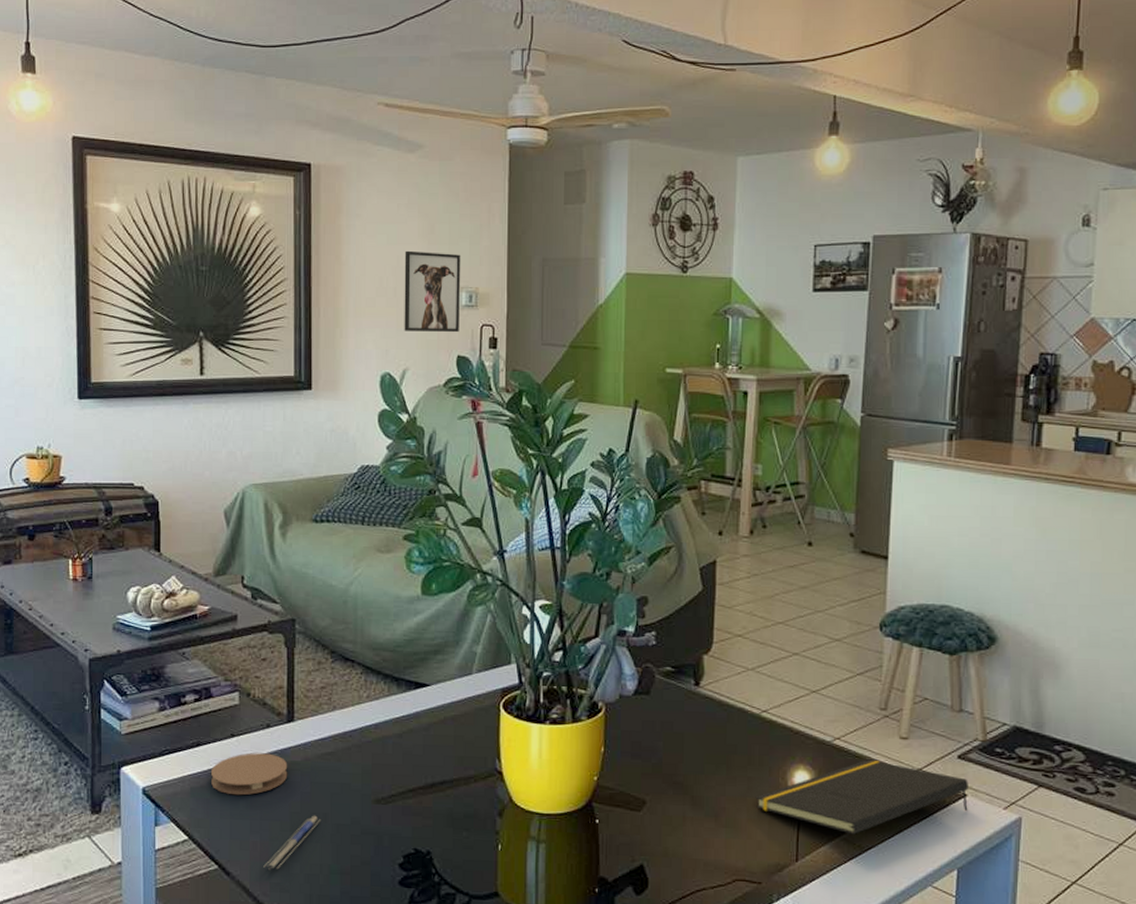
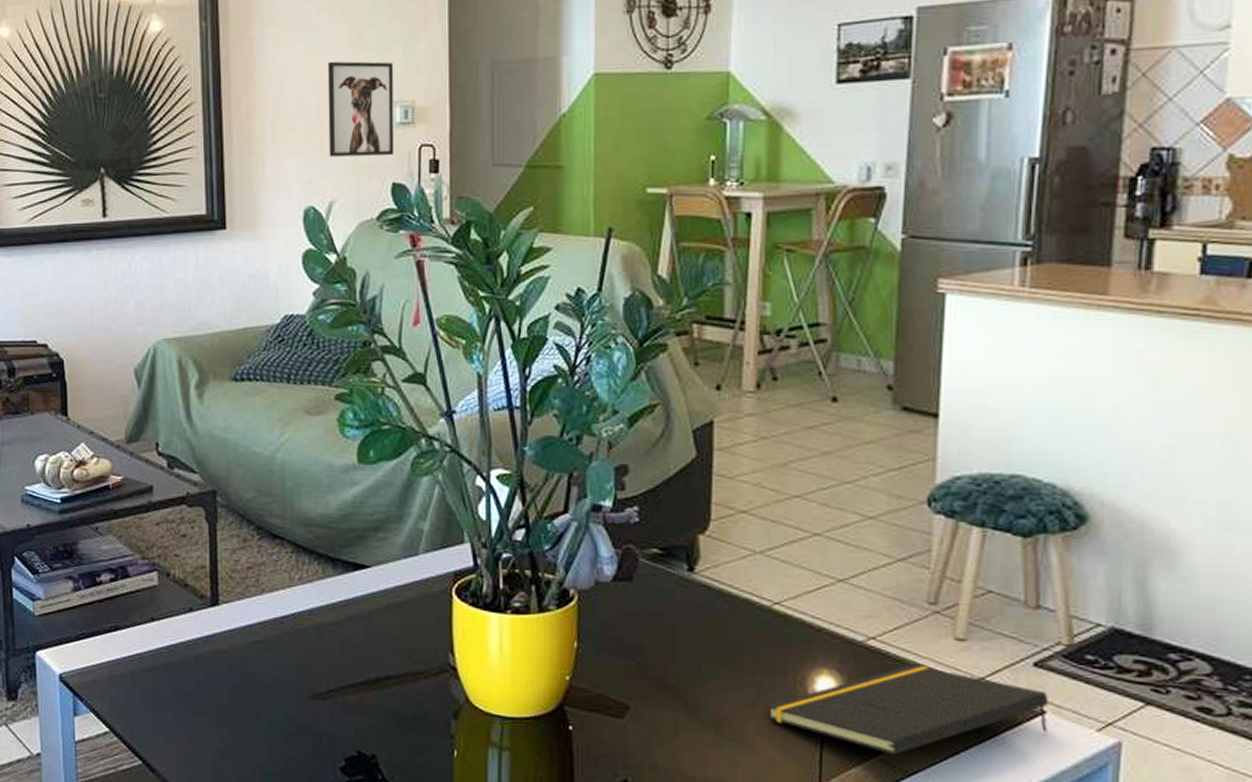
coaster: present [210,753,288,796] -> none [130,639,214,686]
pen: present [263,815,322,871] -> none [191,710,253,769]

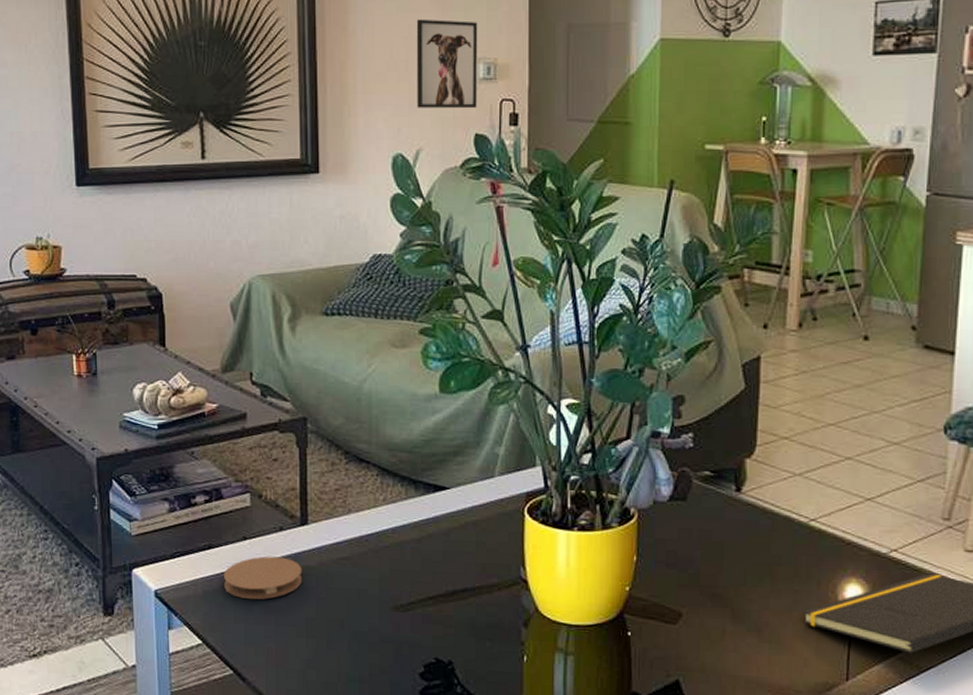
coaster: none [130,639,214,686] -> present [223,556,303,600]

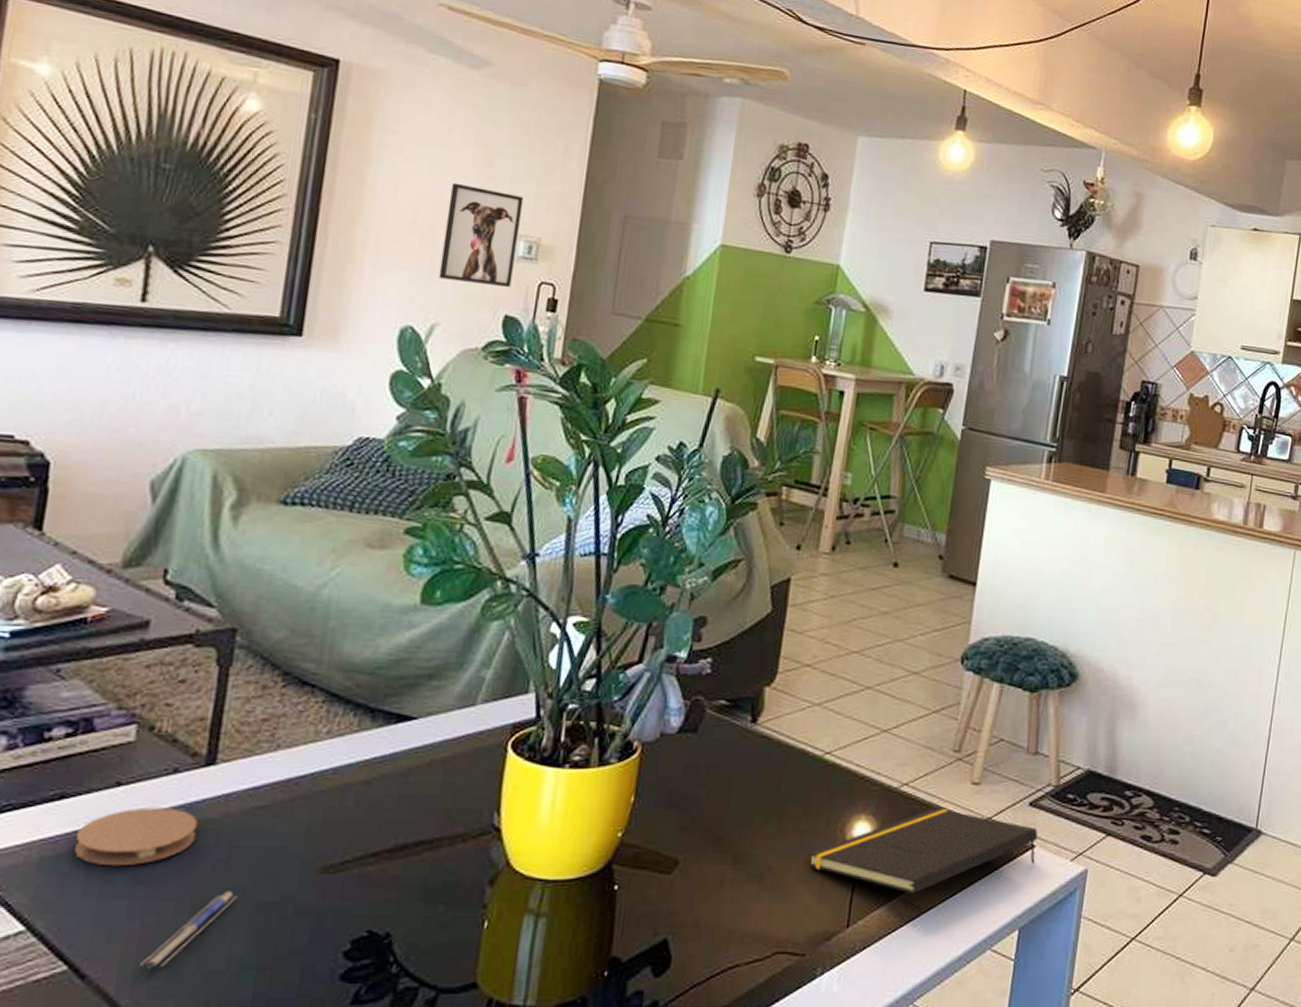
pen: none [279,621,338,677] -> present [140,891,239,970]

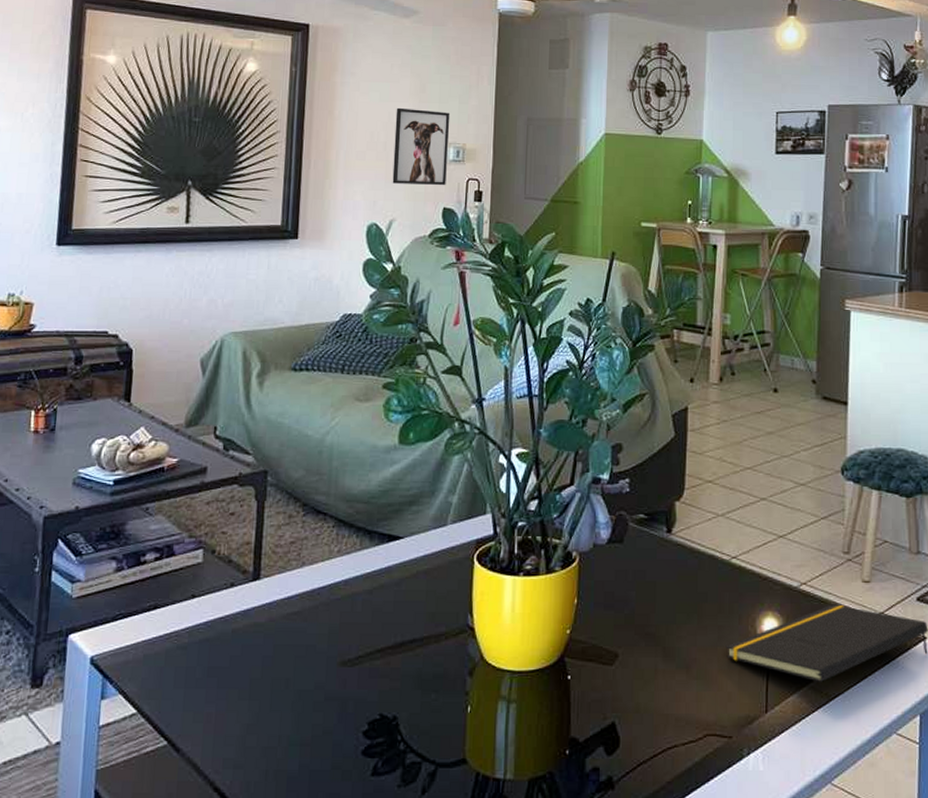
coaster: present [74,807,198,867] -> none [166,614,251,662]
pen: present [140,891,239,970] -> none [217,681,283,745]

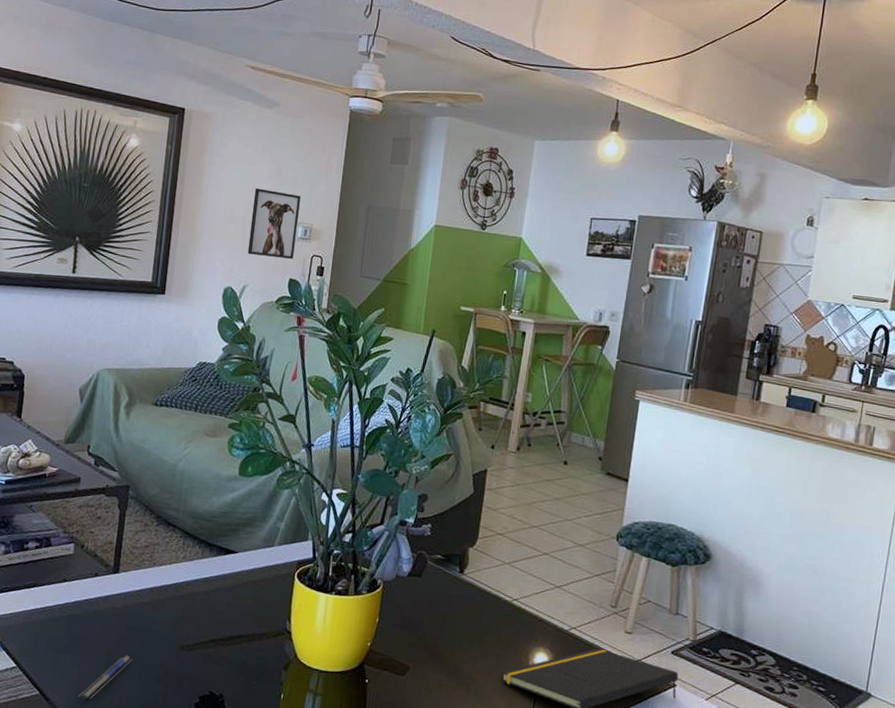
pen: none [217,681,283,745] -> present [78,655,133,700]

